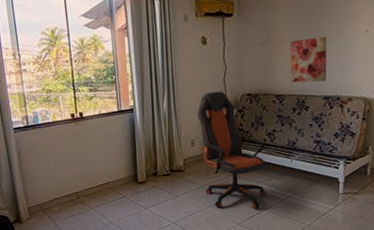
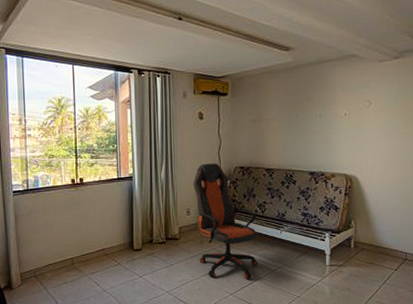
wall art: present [290,36,326,83] -> none [279,117,311,159]

